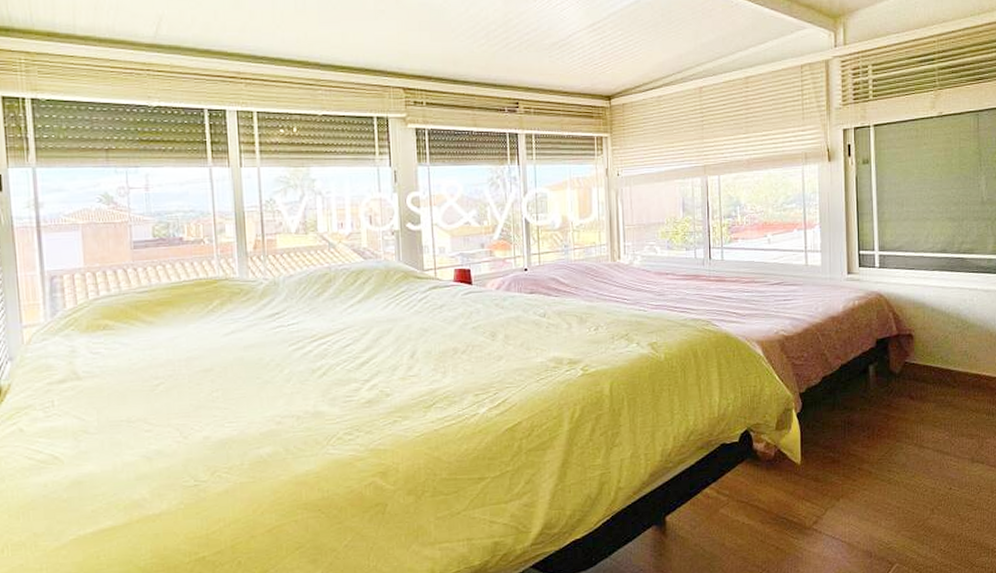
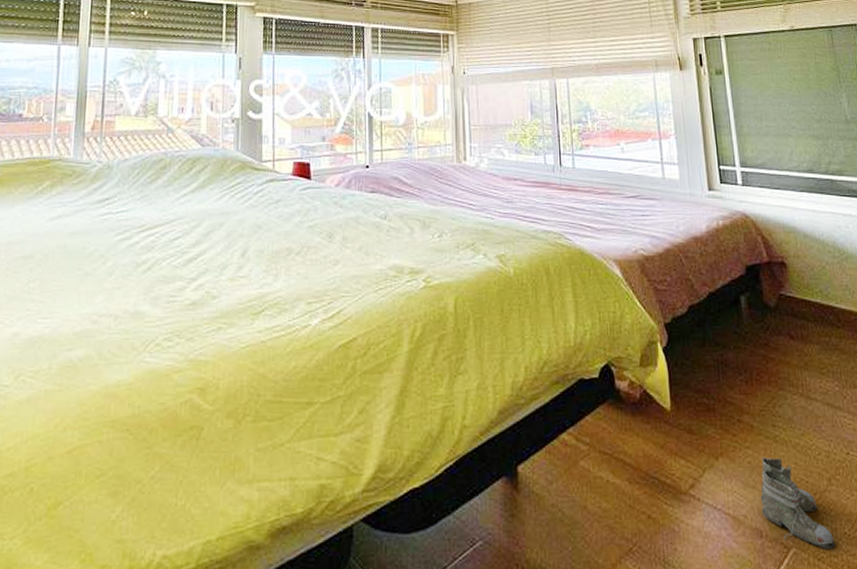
boots: none [872,495,932,562] -> present [760,457,836,549]

